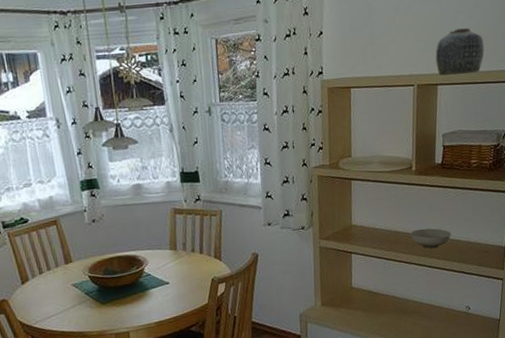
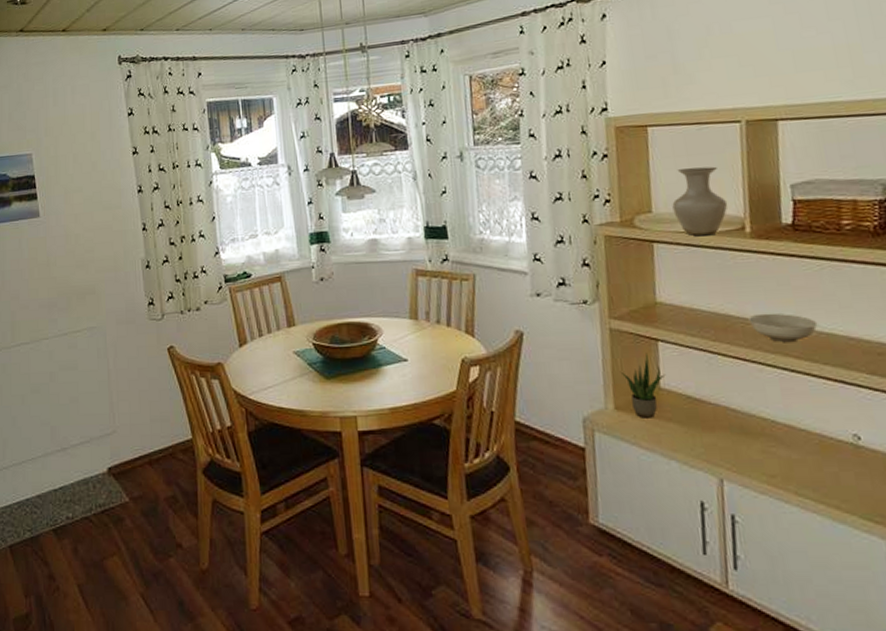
potted plant: none [327,262,356,310] -> present [622,352,666,418]
vase: none [365,120,402,175] -> present [672,166,728,237]
decorative jar: present [435,28,485,76] -> none [770,46,850,108]

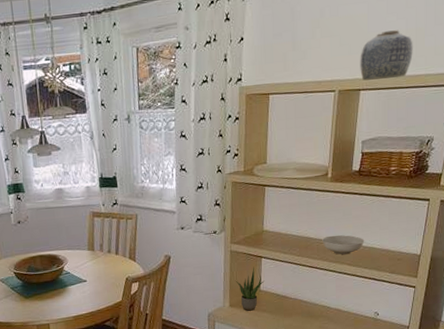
vase: present [672,166,728,237] -> none [281,127,319,181]
decorative jar: none [770,46,850,108] -> present [360,30,413,81]

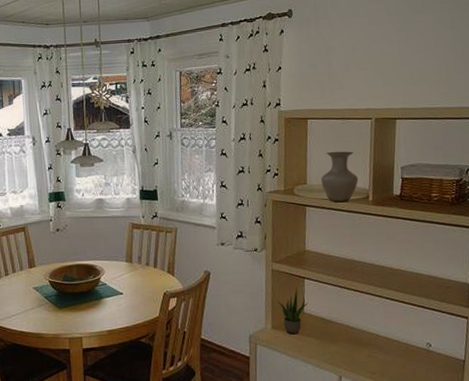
vase: none [281,127,319,181] -> present [321,151,359,203]
bowl: present [322,235,365,255] -> none [366,259,411,280]
decorative jar: present [360,30,413,81] -> none [394,66,445,110]

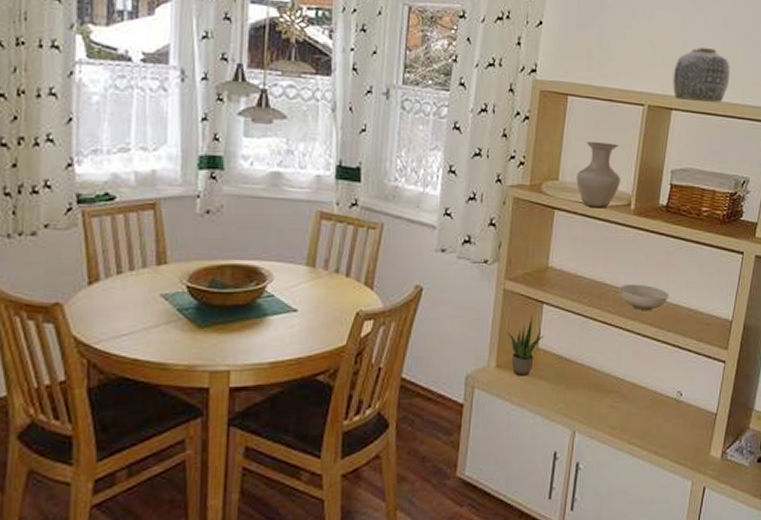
bowl: none [366,259,411,280] -> present [619,284,670,311]
decorative jar: none [394,66,445,110] -> present [673,47,730,103]

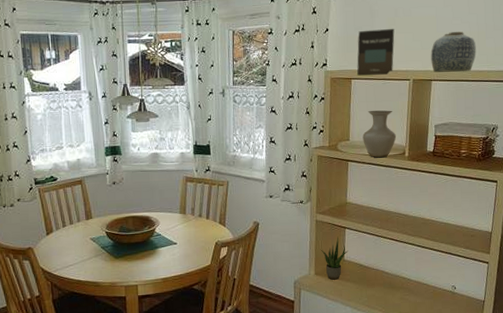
books: none [576,30,630,96] -> present [357,29,395,76]
bowl: present [619,284,670,311] -> none [401,210,441,229]

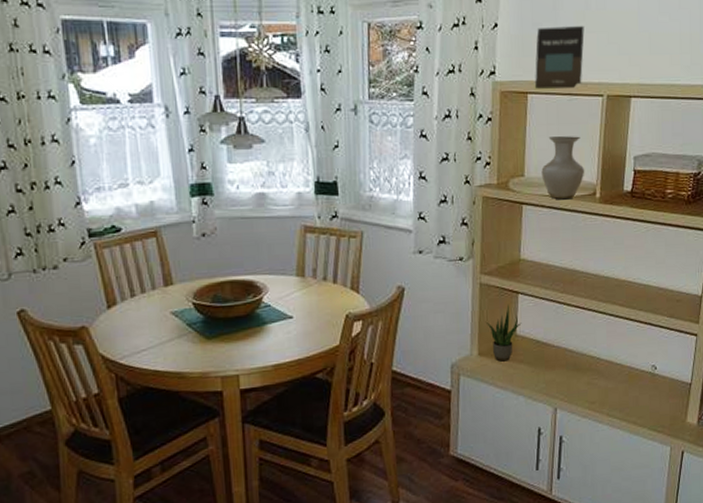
decorative jar: present [430,32,476,73] -> none [630,32,688,86]

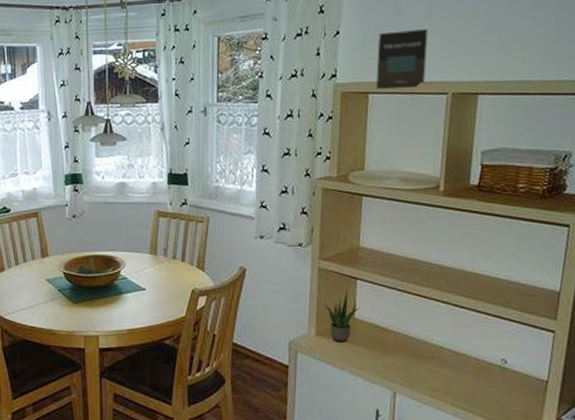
vase: present [541,136,585,200] -> none [382,132,428,193]

